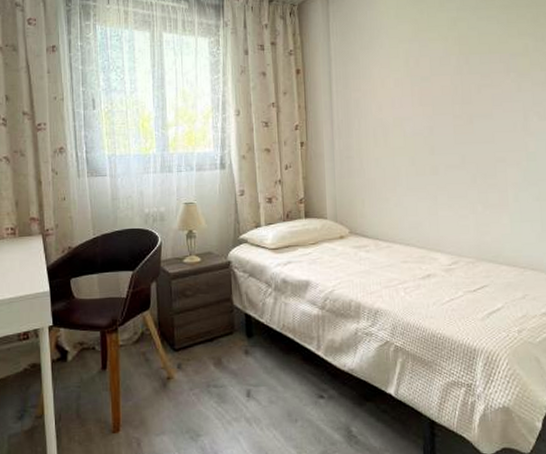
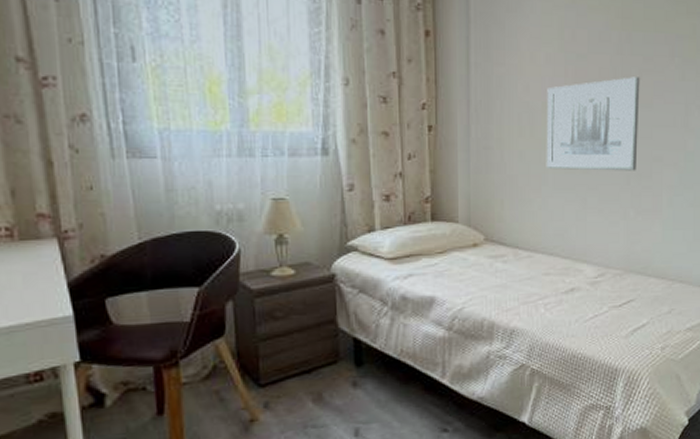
wall art: none [397,91,481,173] -> present [546,77,640,171]

